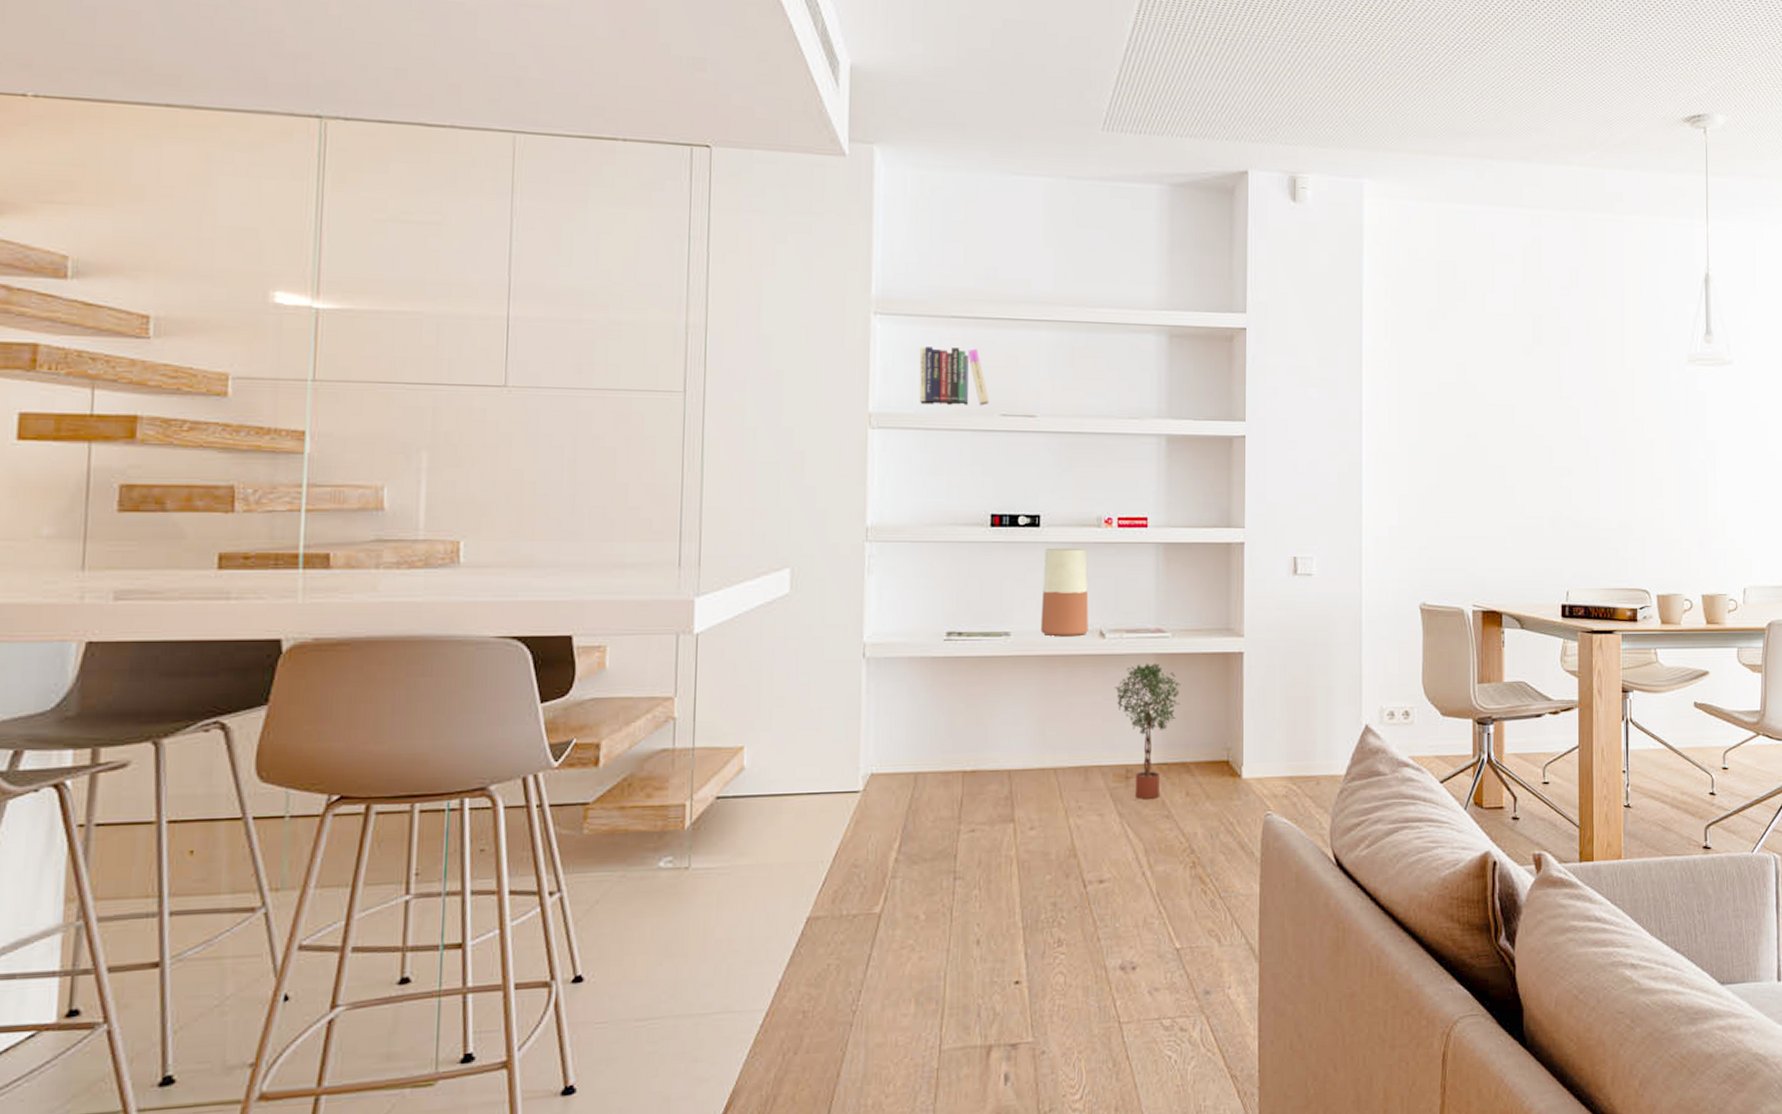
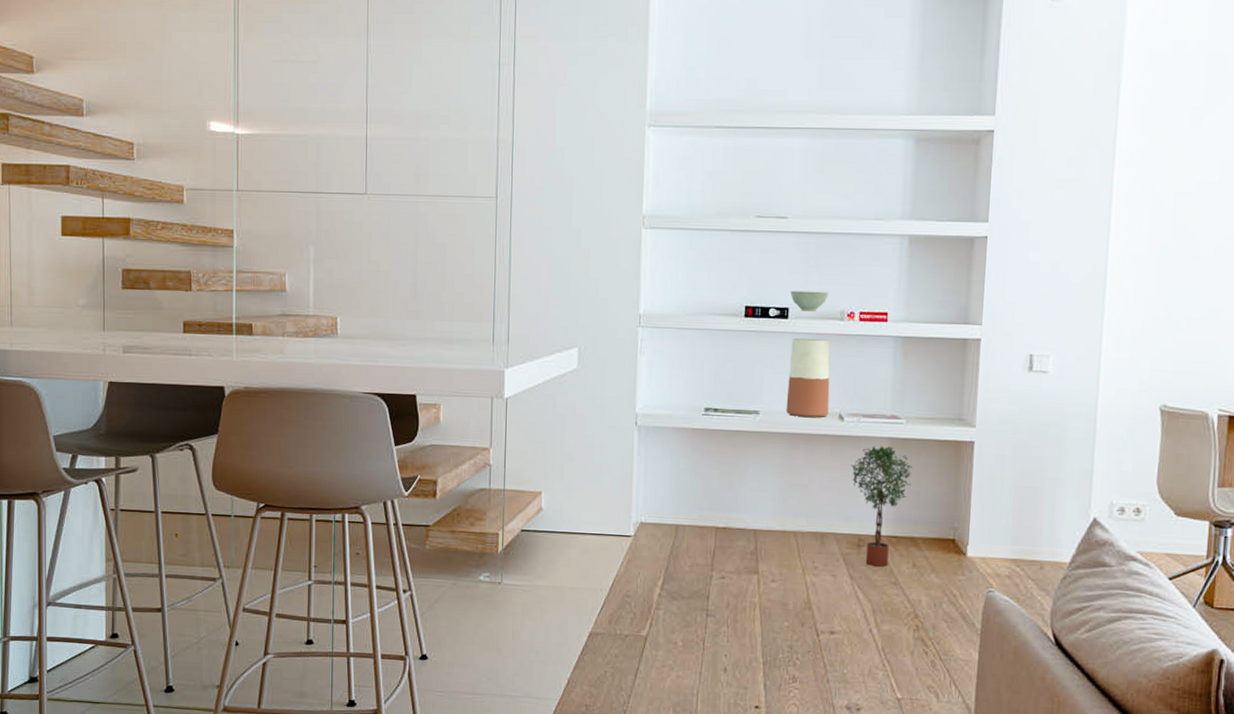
books: present [919,346,989,407] -> none [685,155,746,209]
bowl: none [1041,496,1085,518] -> present [790,291,830,312]

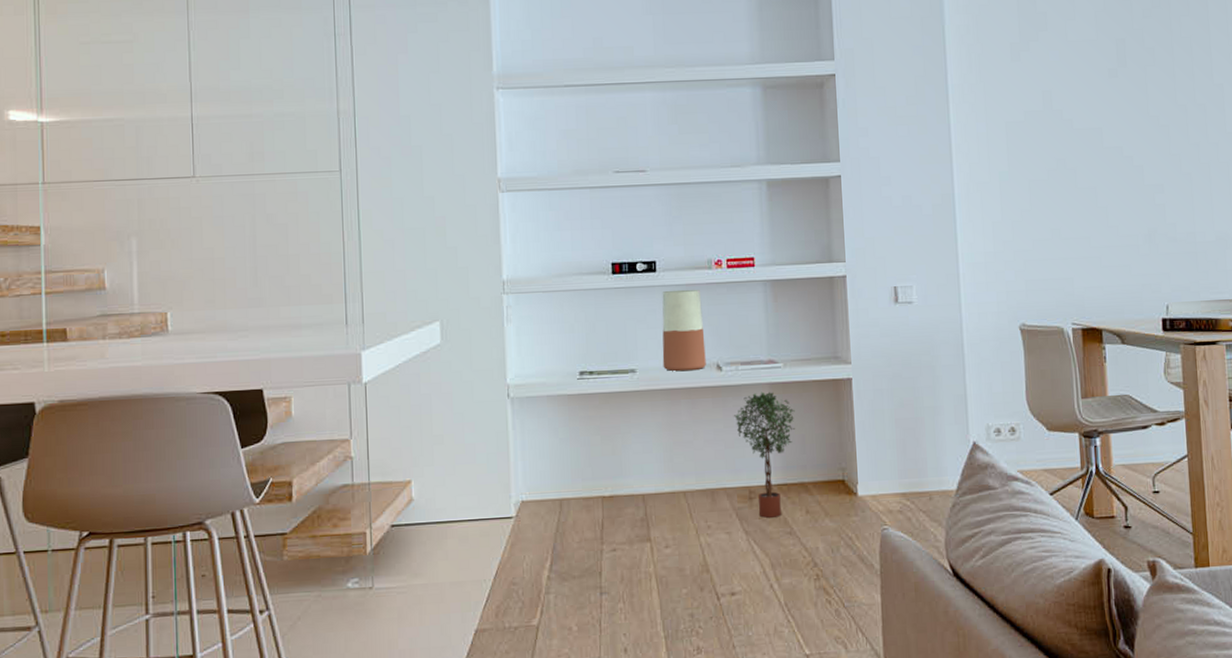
bowl: present [790,291,830,312] -> none [656,242,695,263]

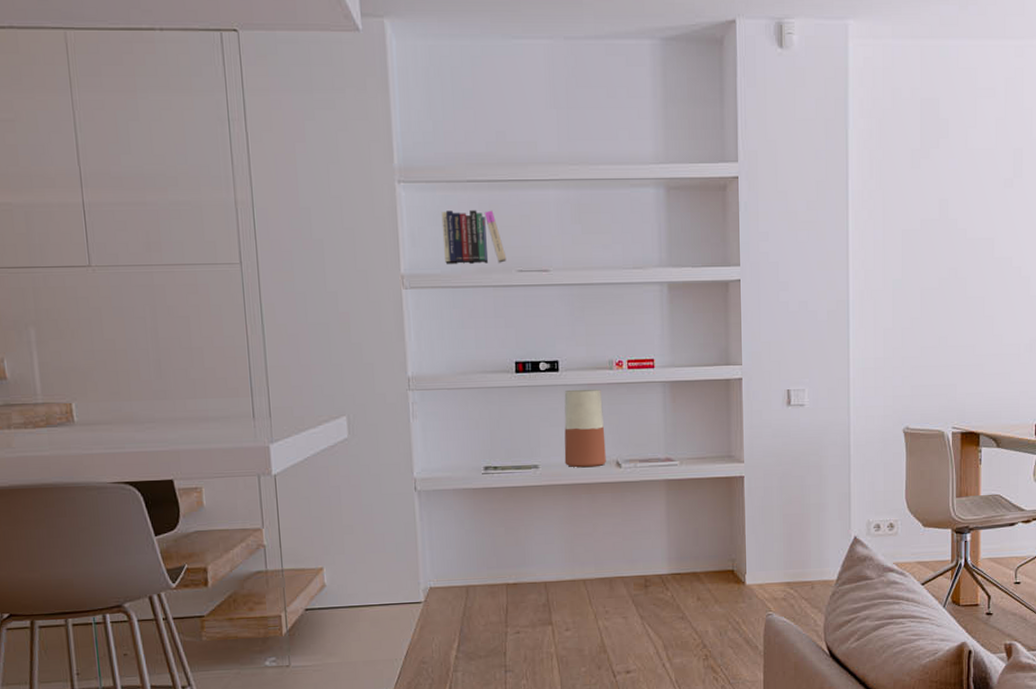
books: none [538,113,603,168] -> present [441,210,507,265]
potted tree: present [733,391,796,518] -> none [631,487,690,604]

